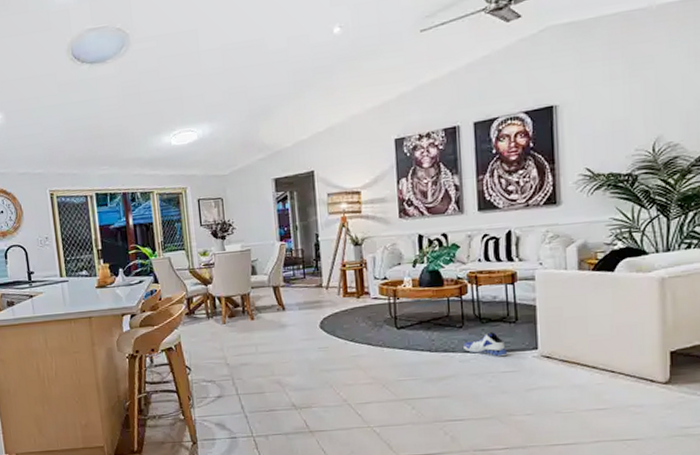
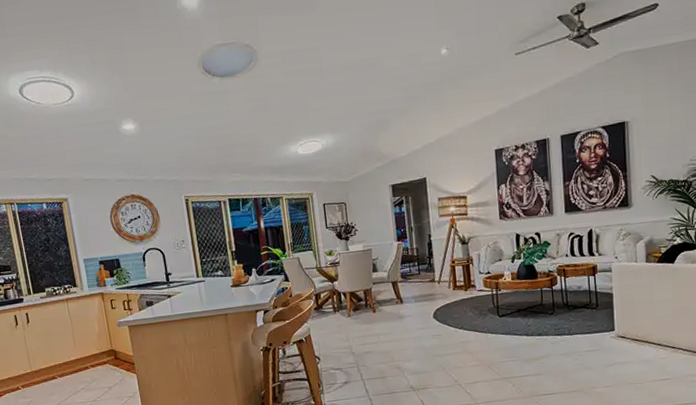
sneaker: present [463,332,508,357] -> none [554,317,591,338]

